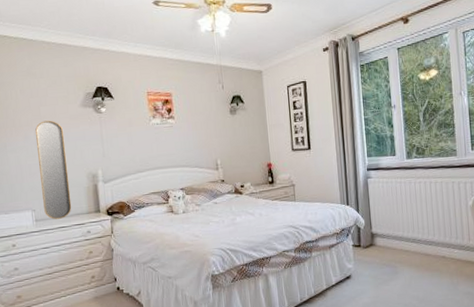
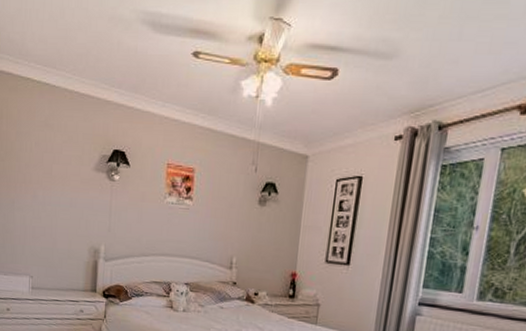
home mirror: present [35,120,72,219] -> none [41,180,73,291]

